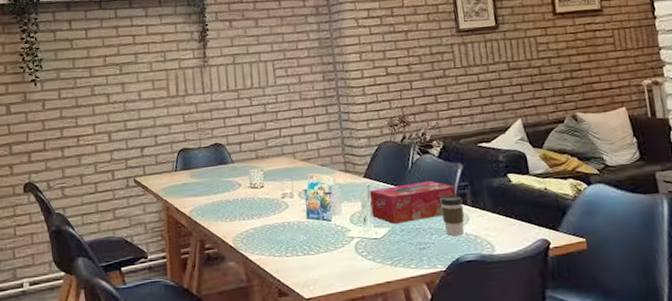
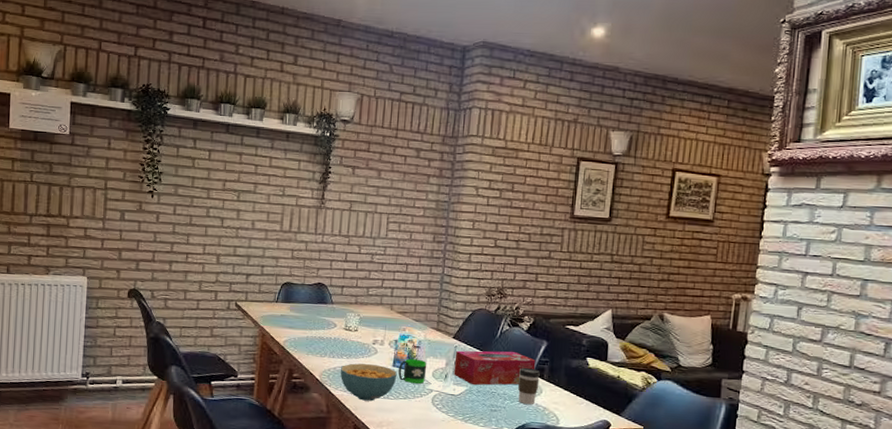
cereal bowl: none [253,220,314,262] -> present [340,363,397,401]
mug: none [313,206,344,234] -> present [398,358,427,384]

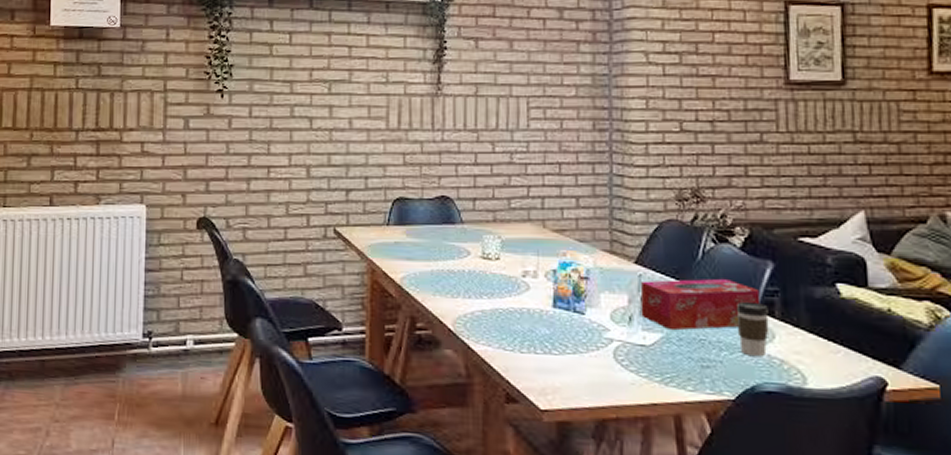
cereal bowl: present [340,363,397,401] -> none [480,305,561,359]
mug: present [398,358,427,384] -> none [562,295,602,331]

